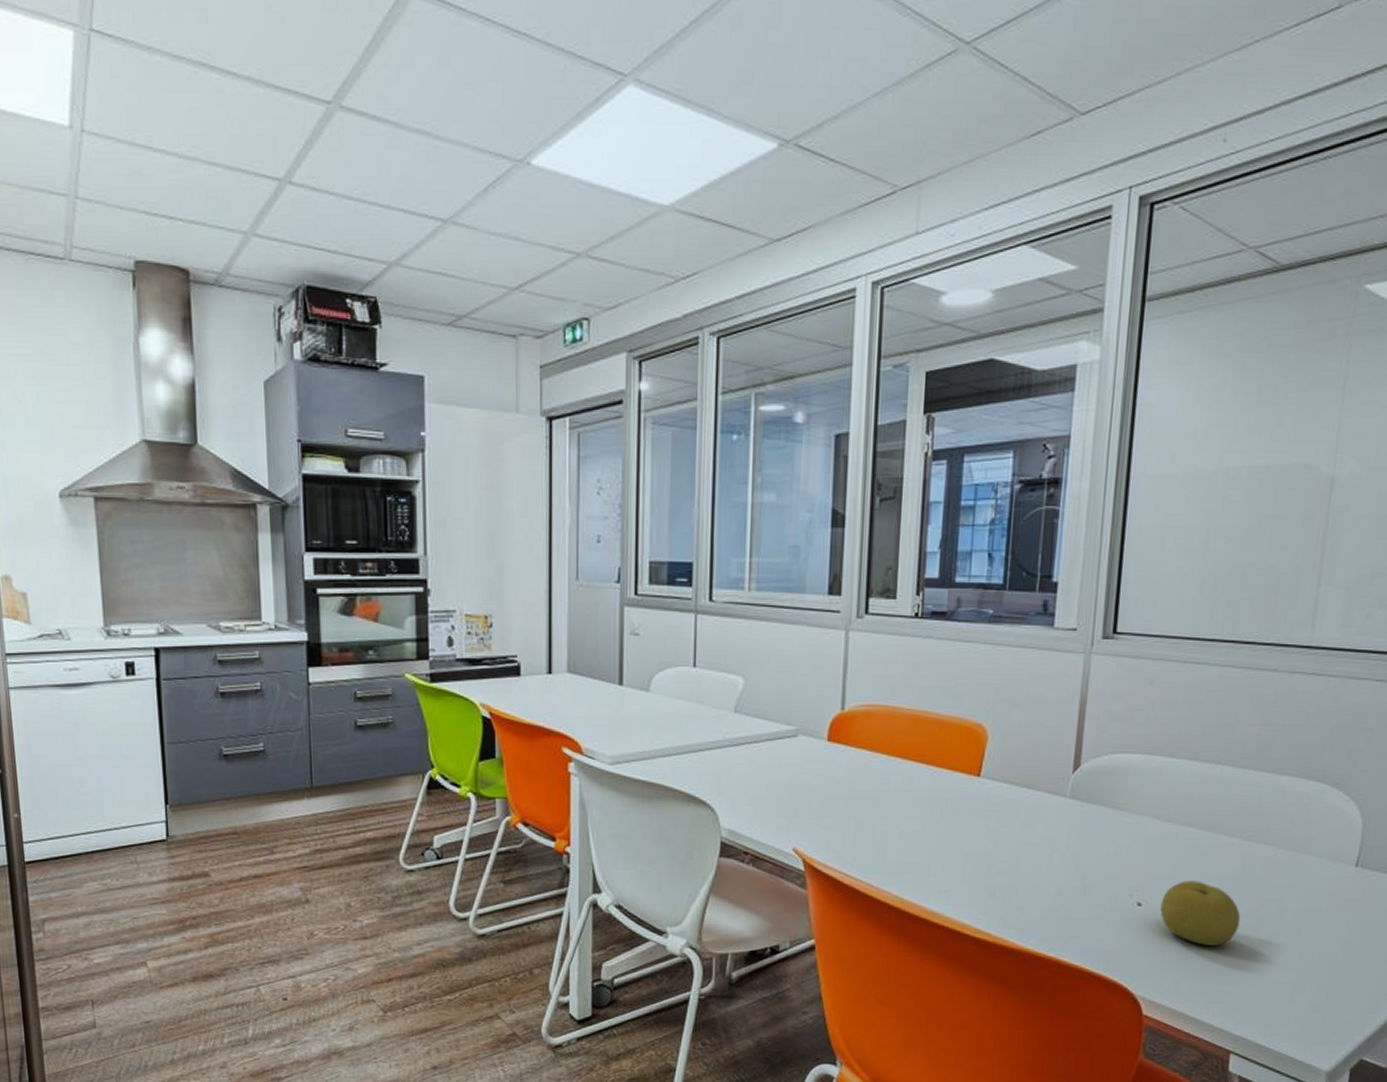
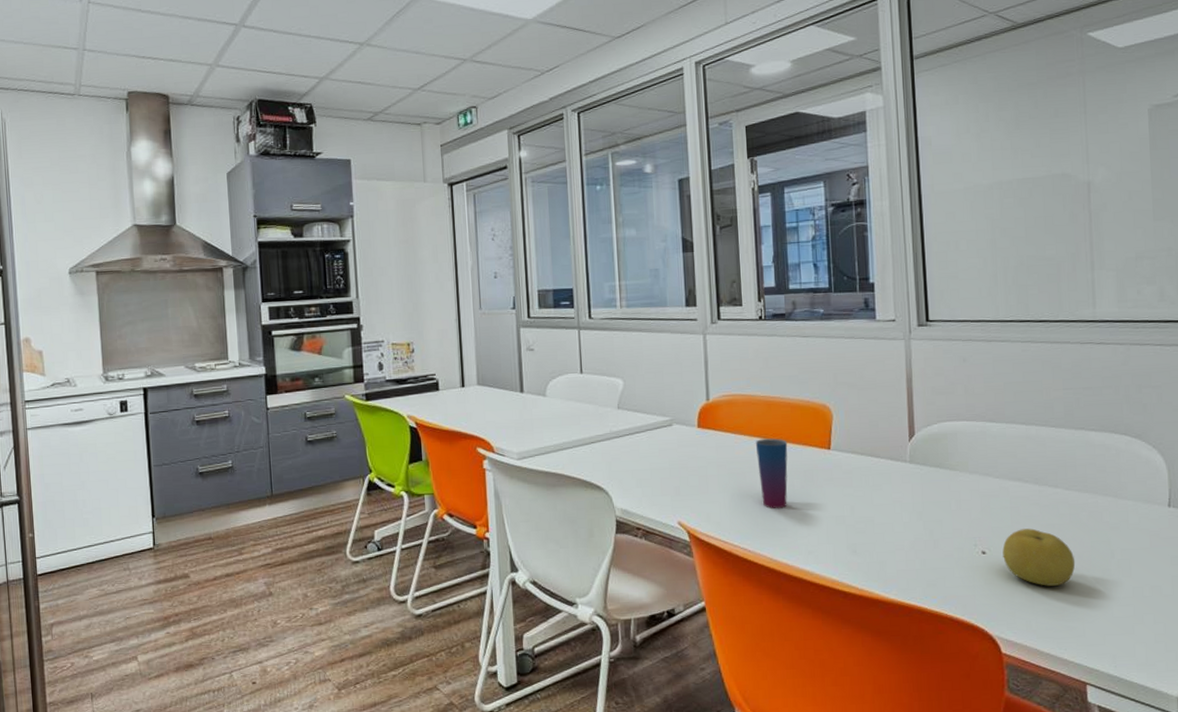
cup: none [893,759,931,841] -> present [755,438,788,509]

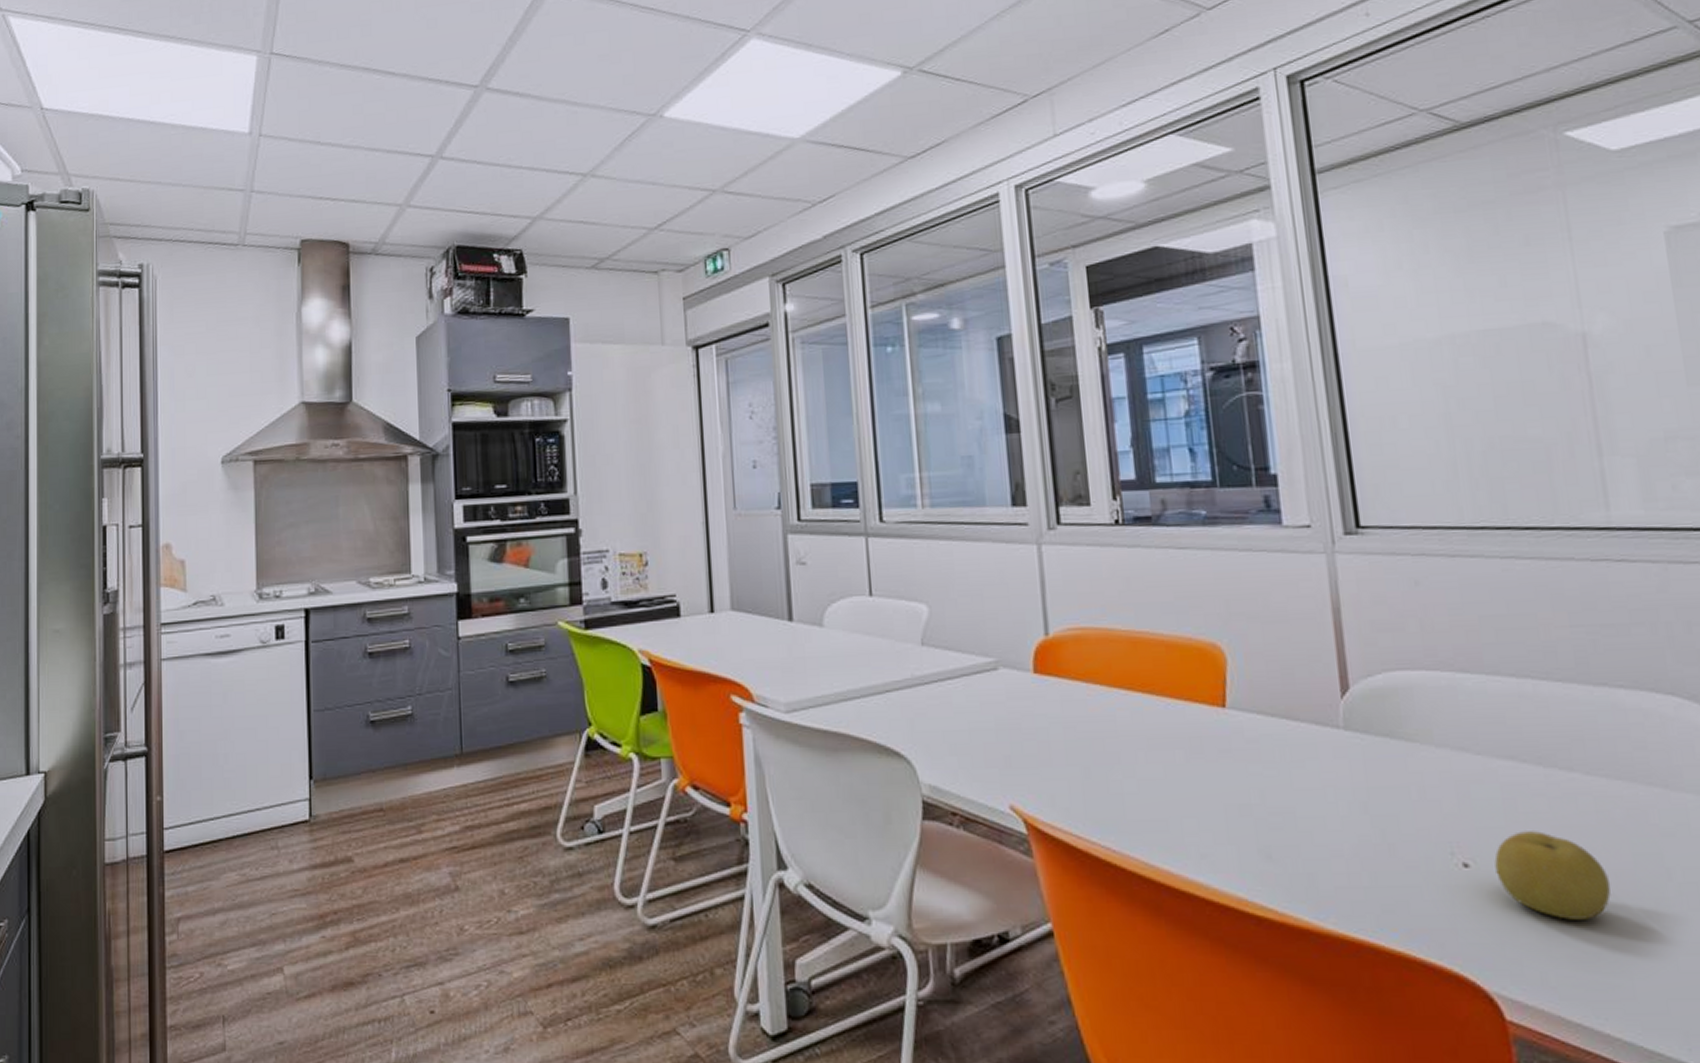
cup: present [755,438,788,509] -> none [1116,690,1167,792]

